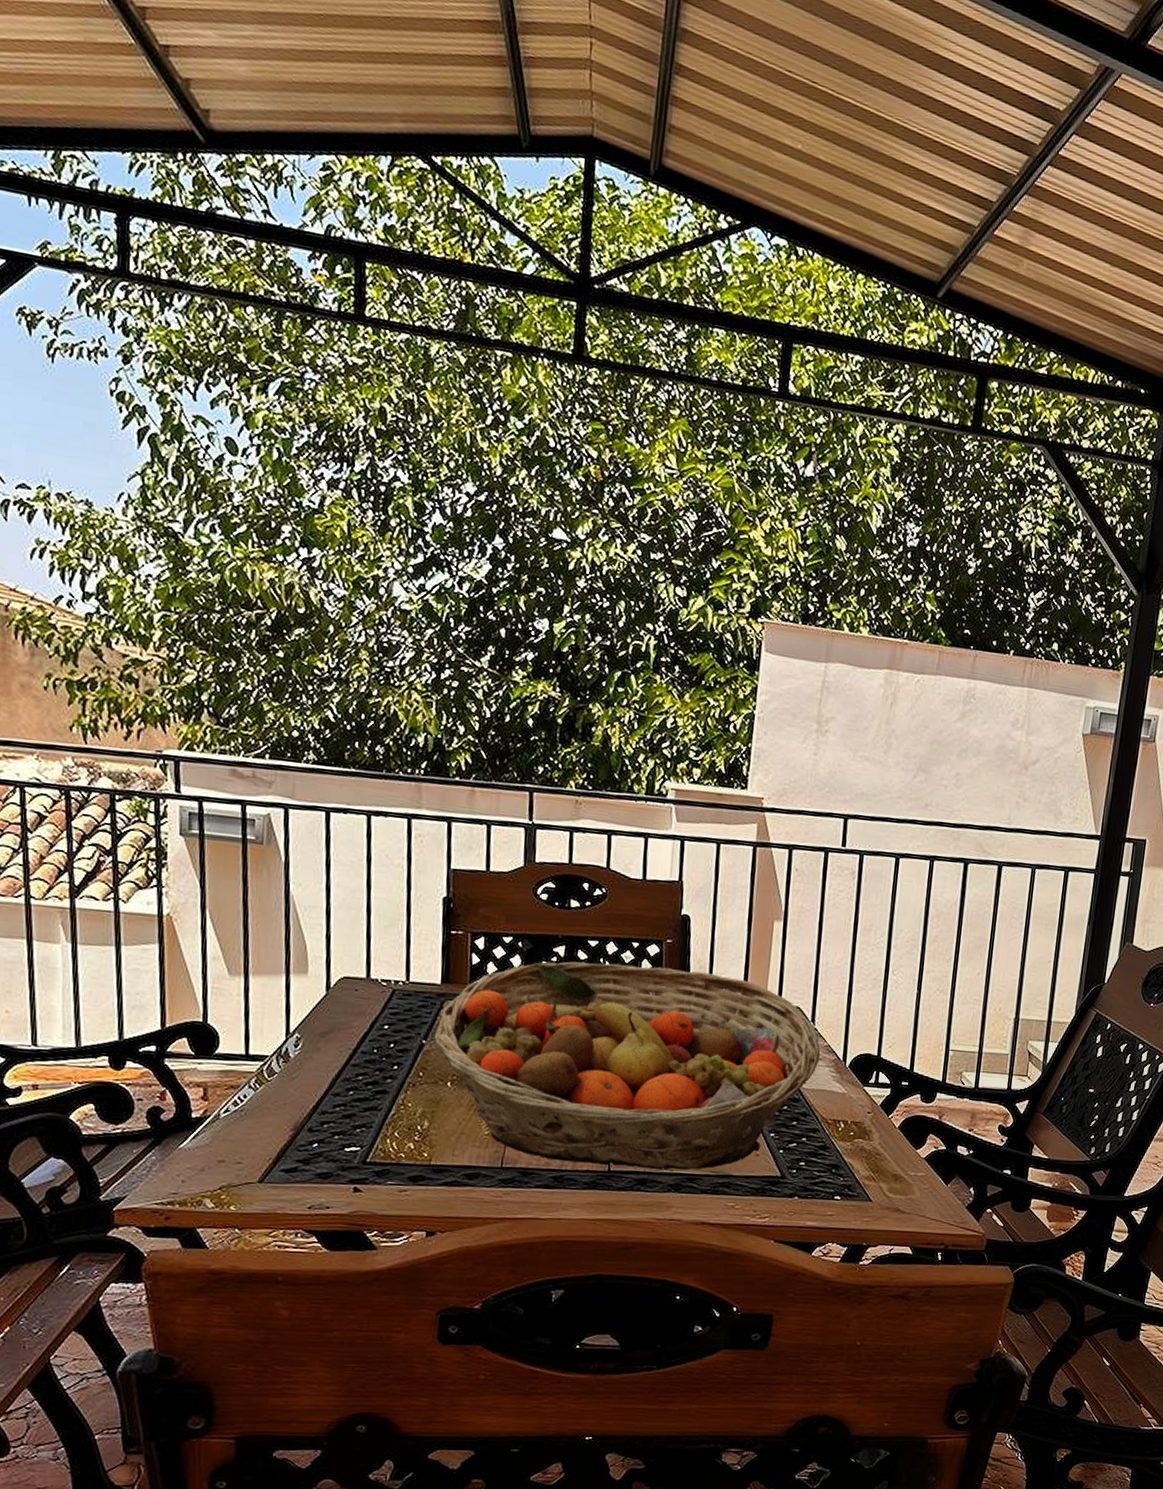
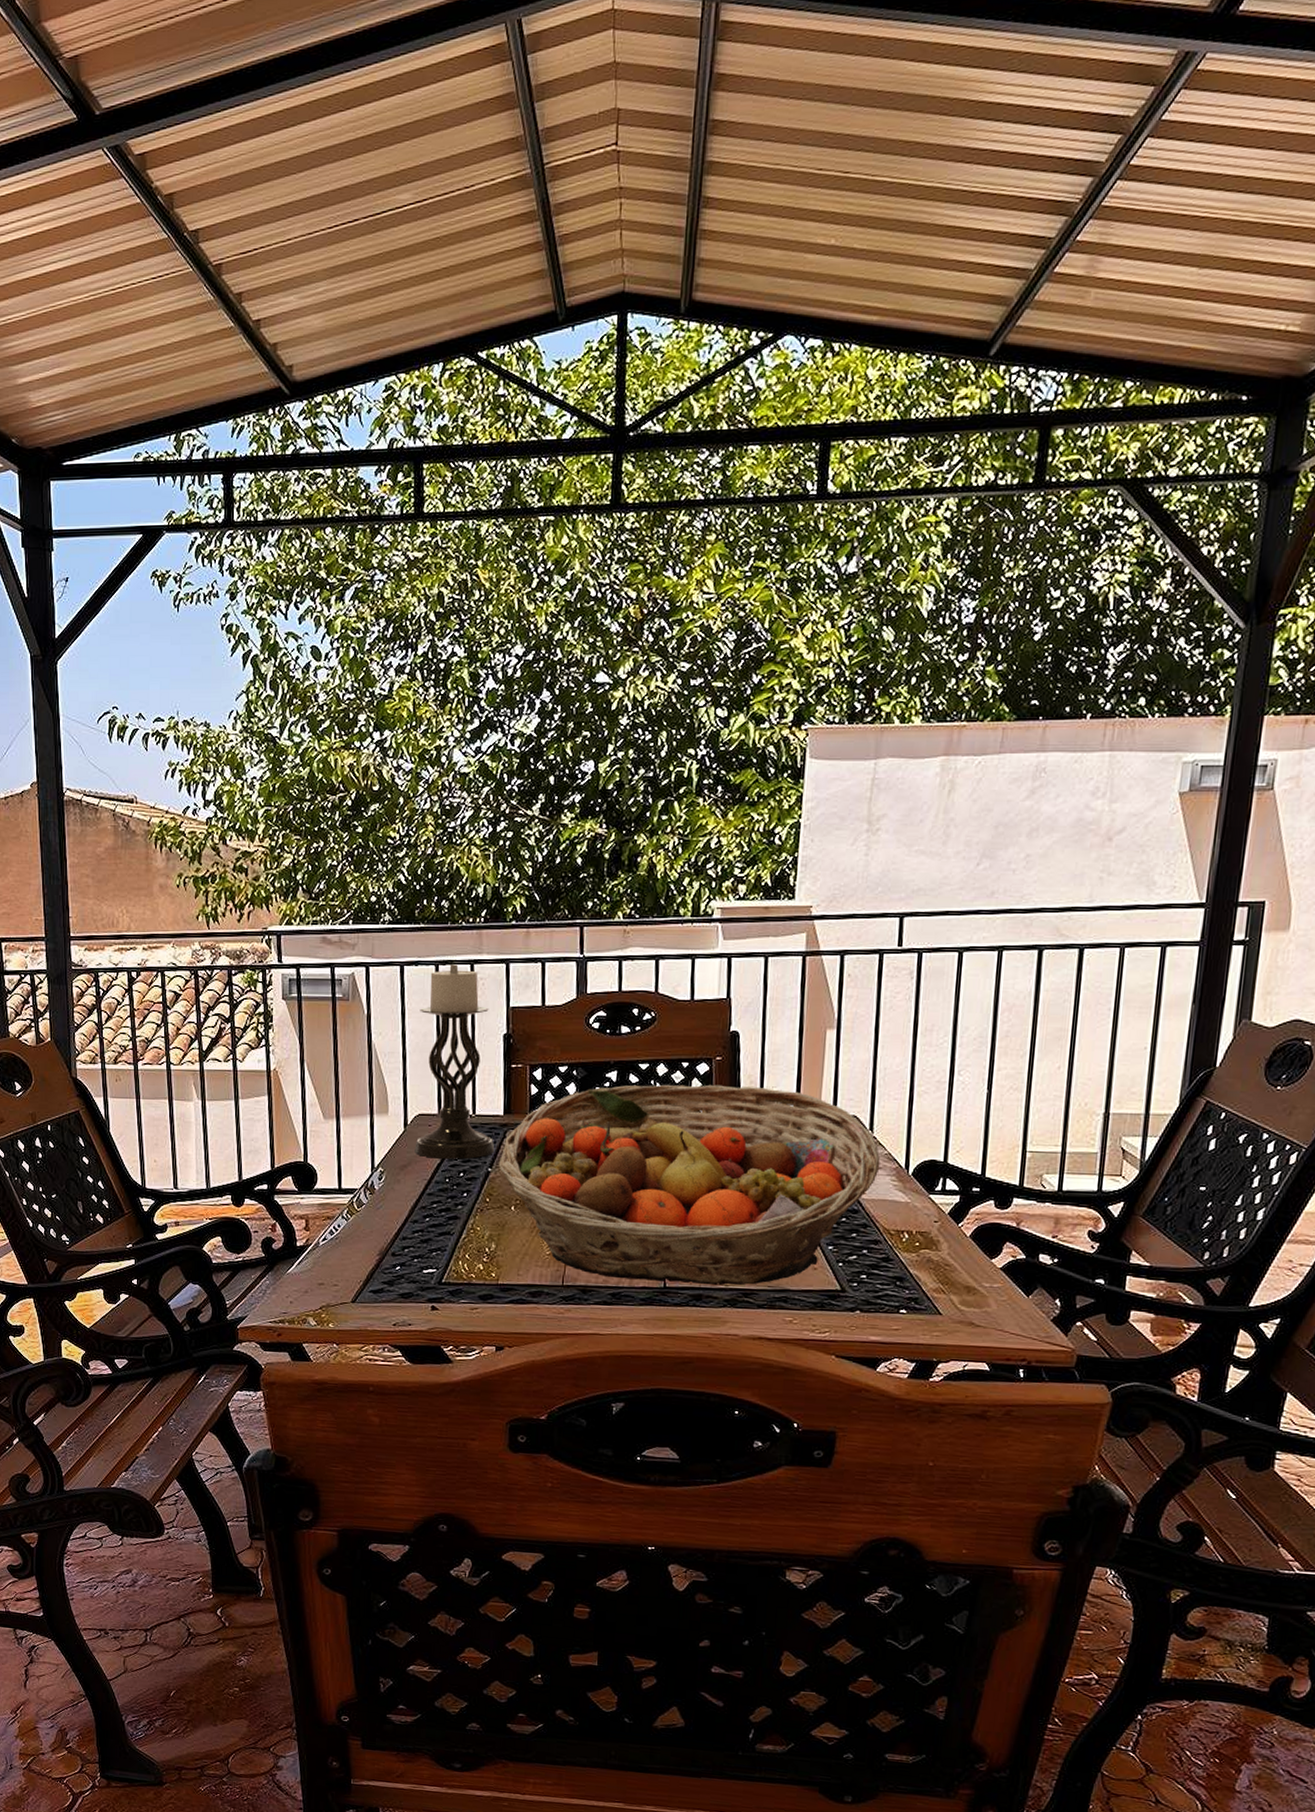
candle holder: none [338,816,431,1029] -> present [415,964,495,1160]

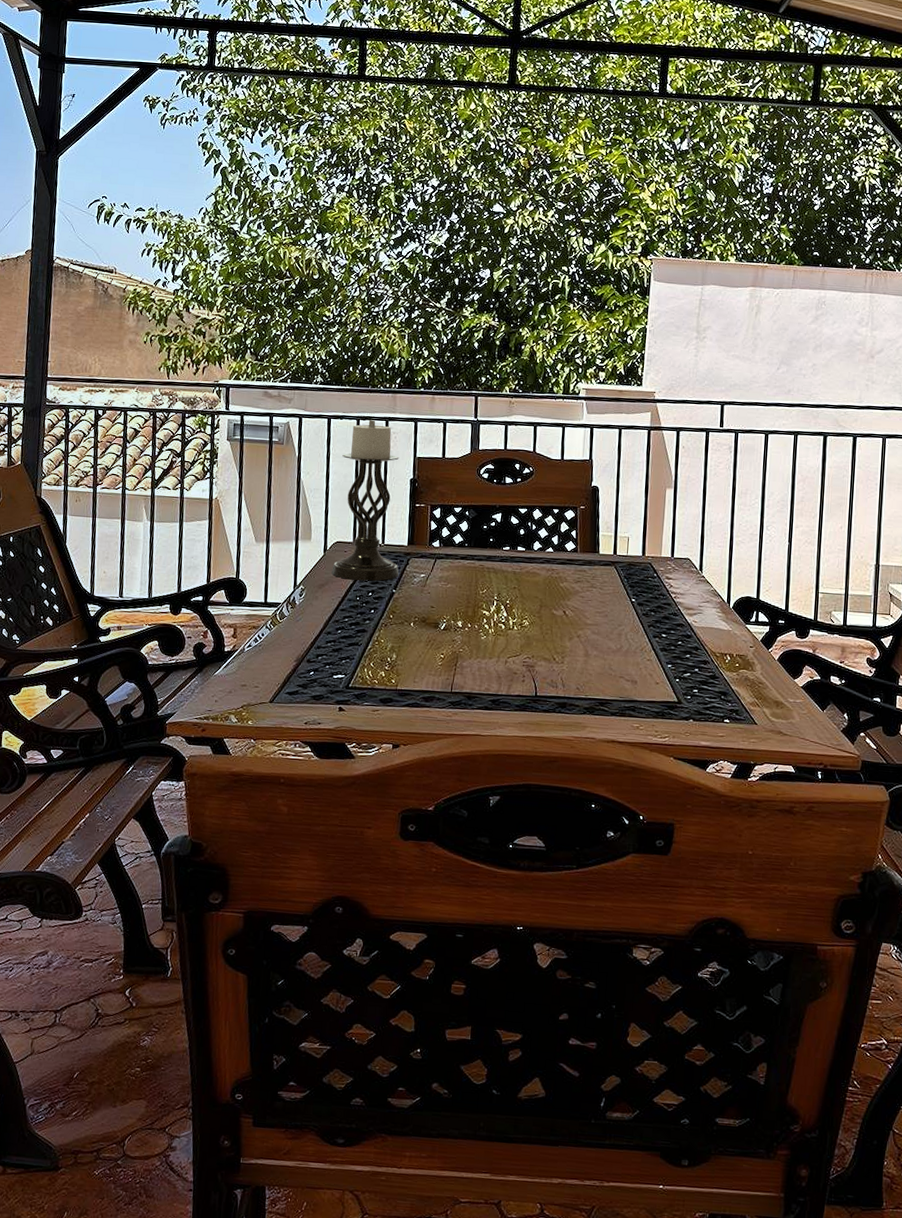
fruit basket: present [498,1084,881,1286] -> none [401,525,708,696]

